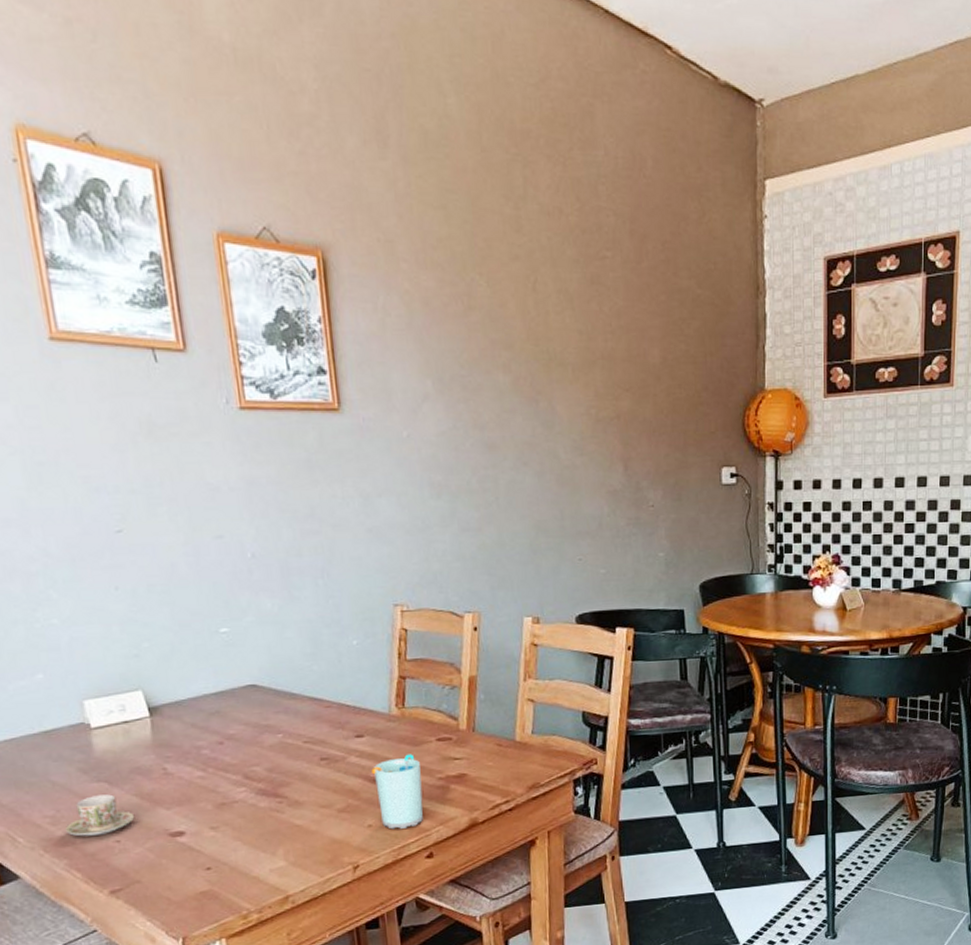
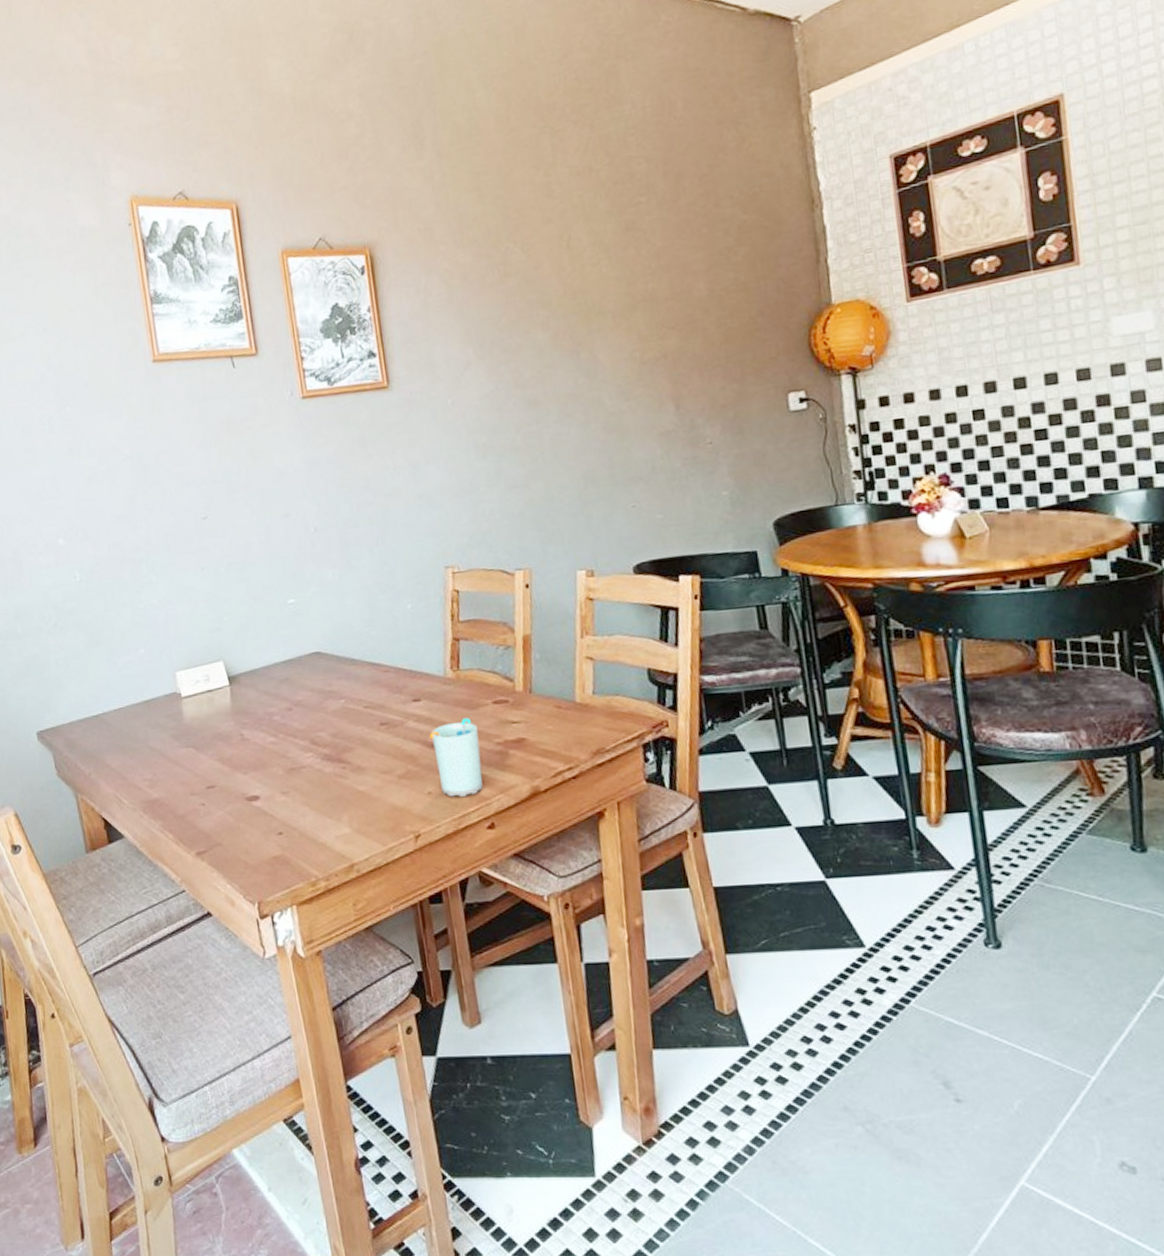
teacup: present [65,794,135,836] -> none [160,759,217,799]

